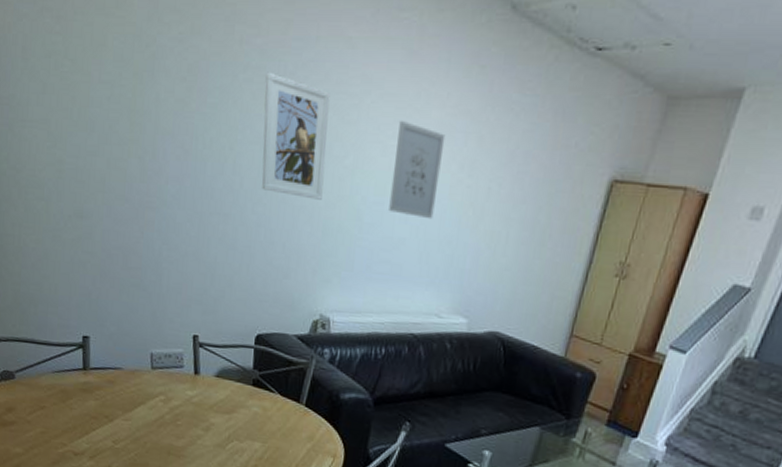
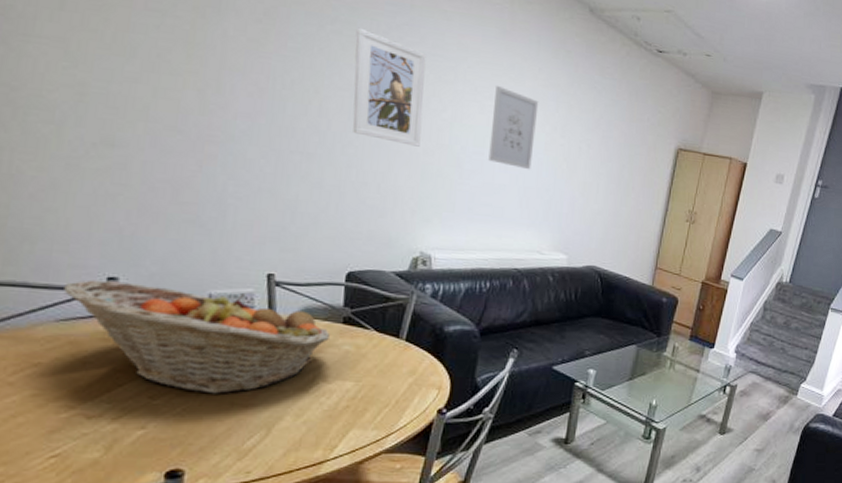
fruit basket: none [56,338,242,444] -> present [64,279,330,394]

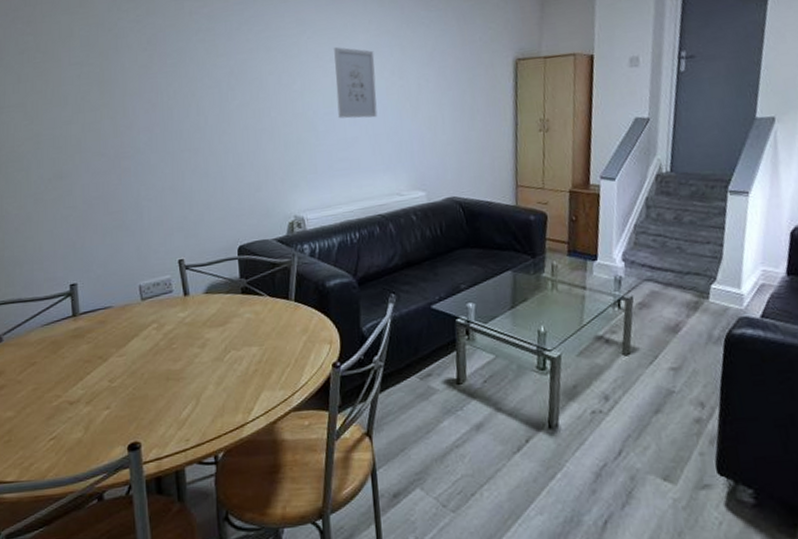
fruit basket: present [64,279,330,394] -> none [44,280,233,373]
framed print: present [353,27,426,147] -> none [215,31,279,123]

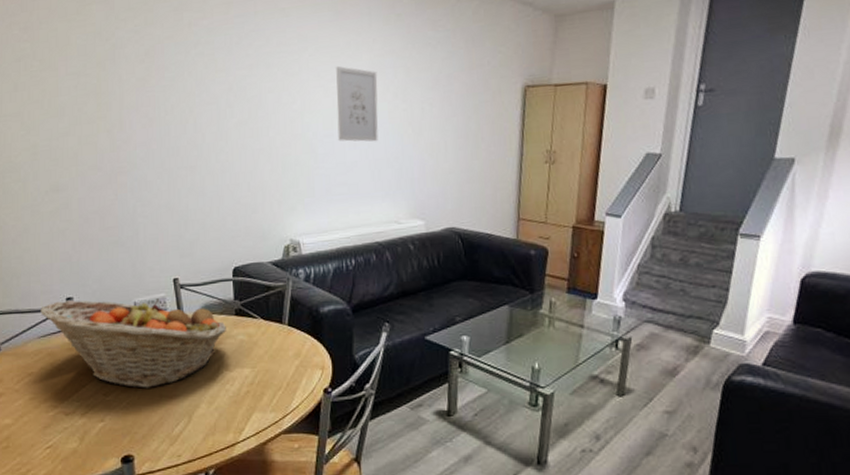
fruit basket: none [44,280,233,373] -> present [40,298,226,389]

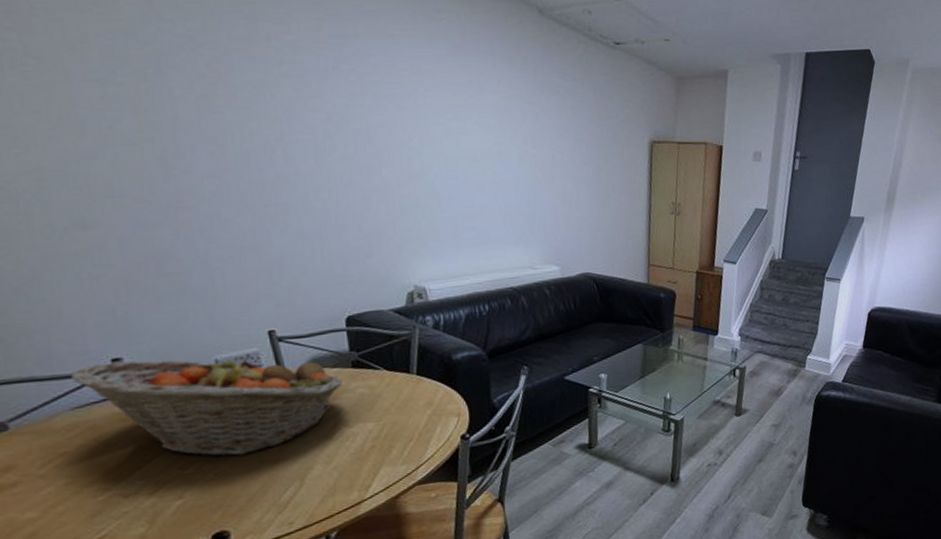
wall art: present [336,65,378,142] -> none [457,104,508,187]

